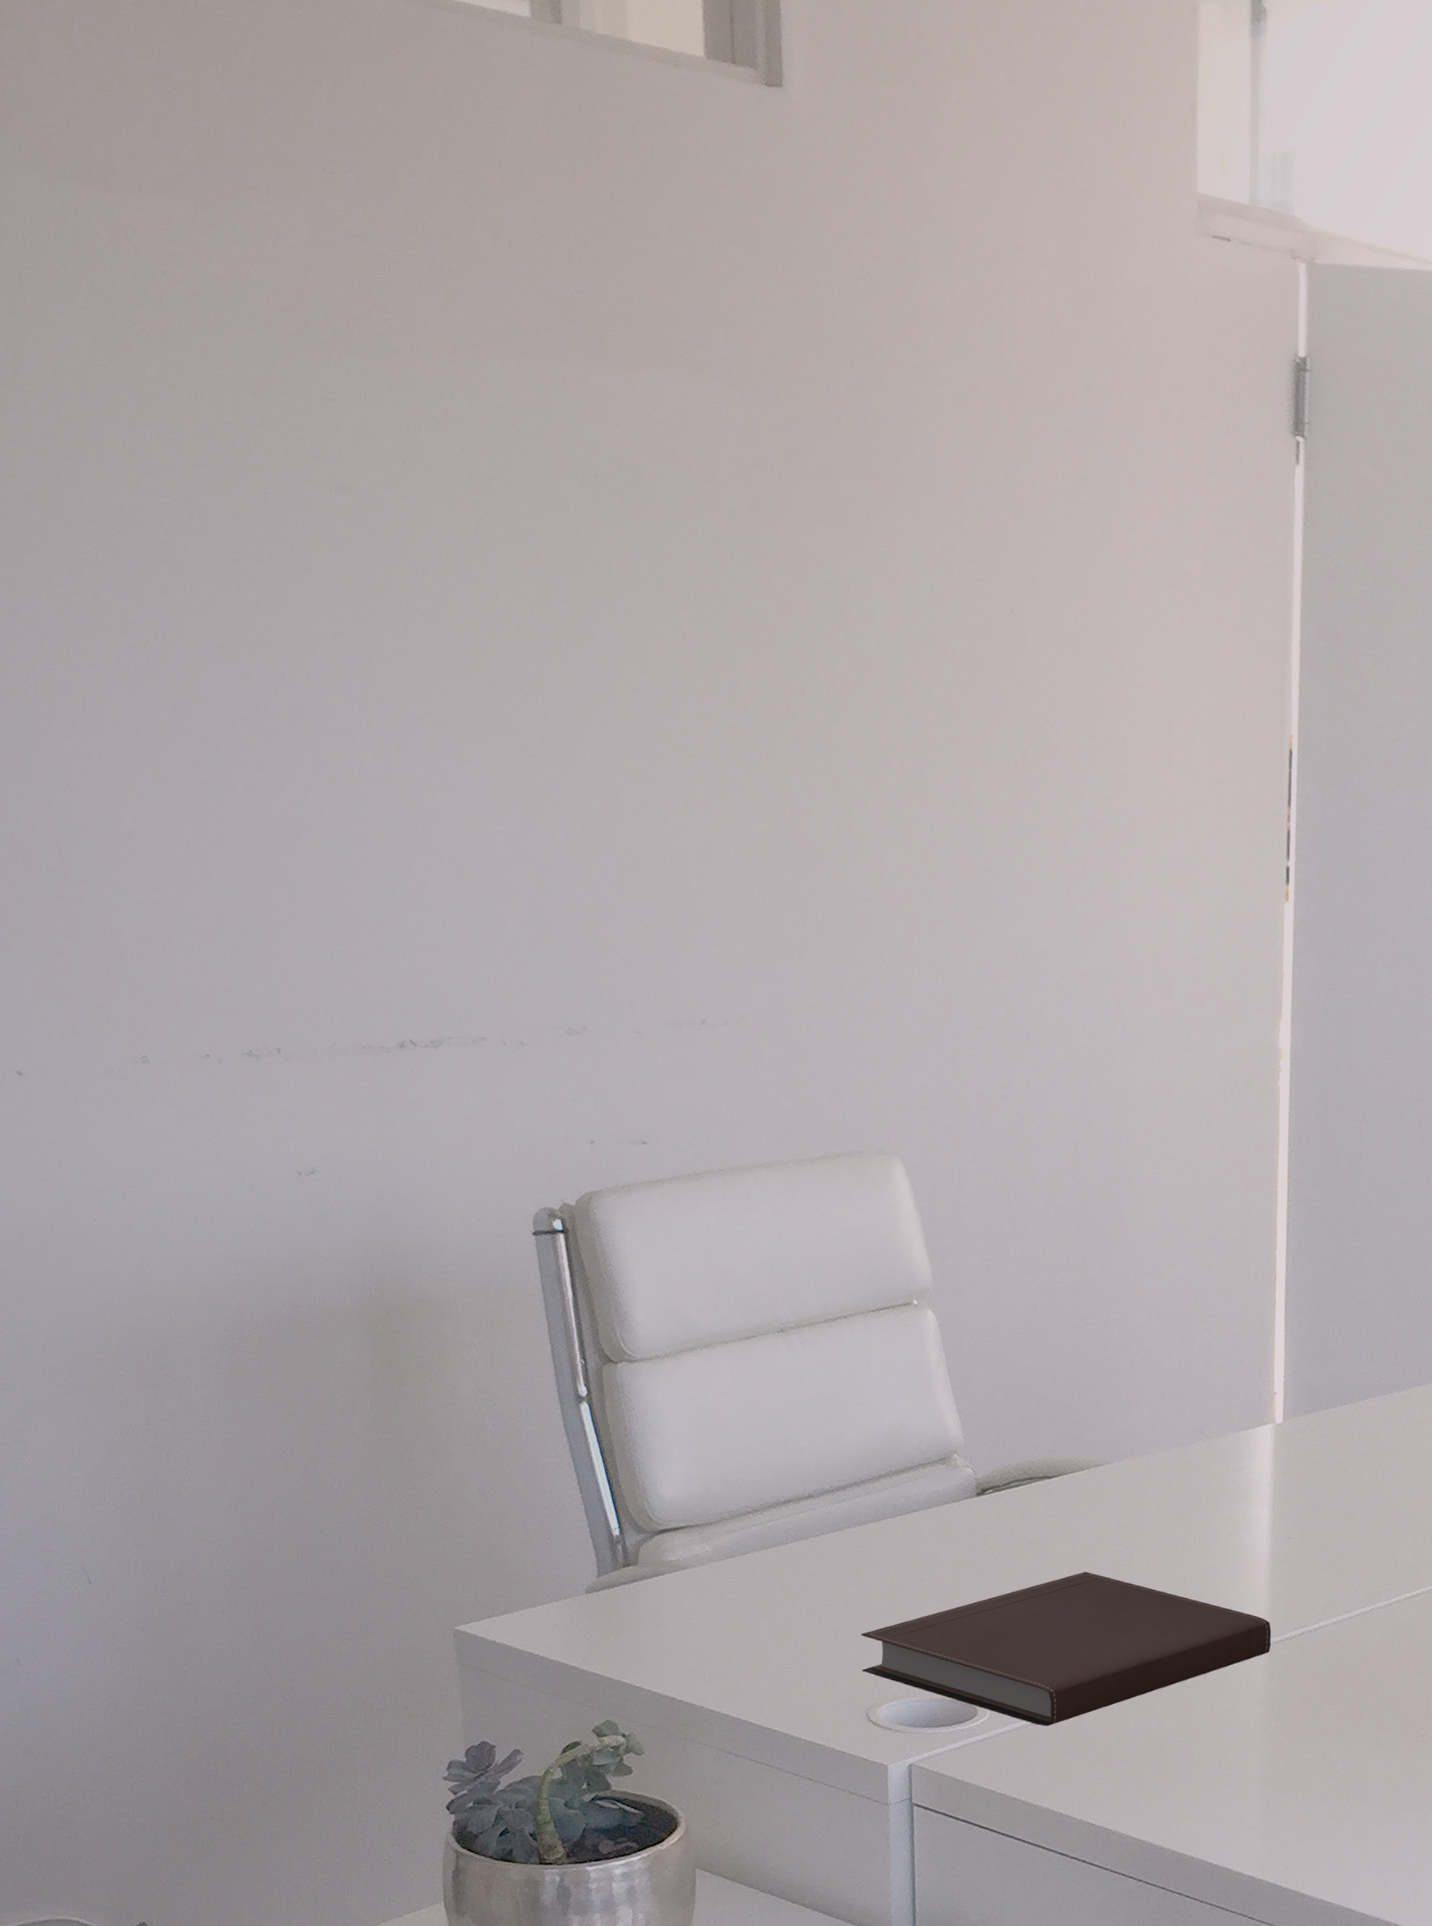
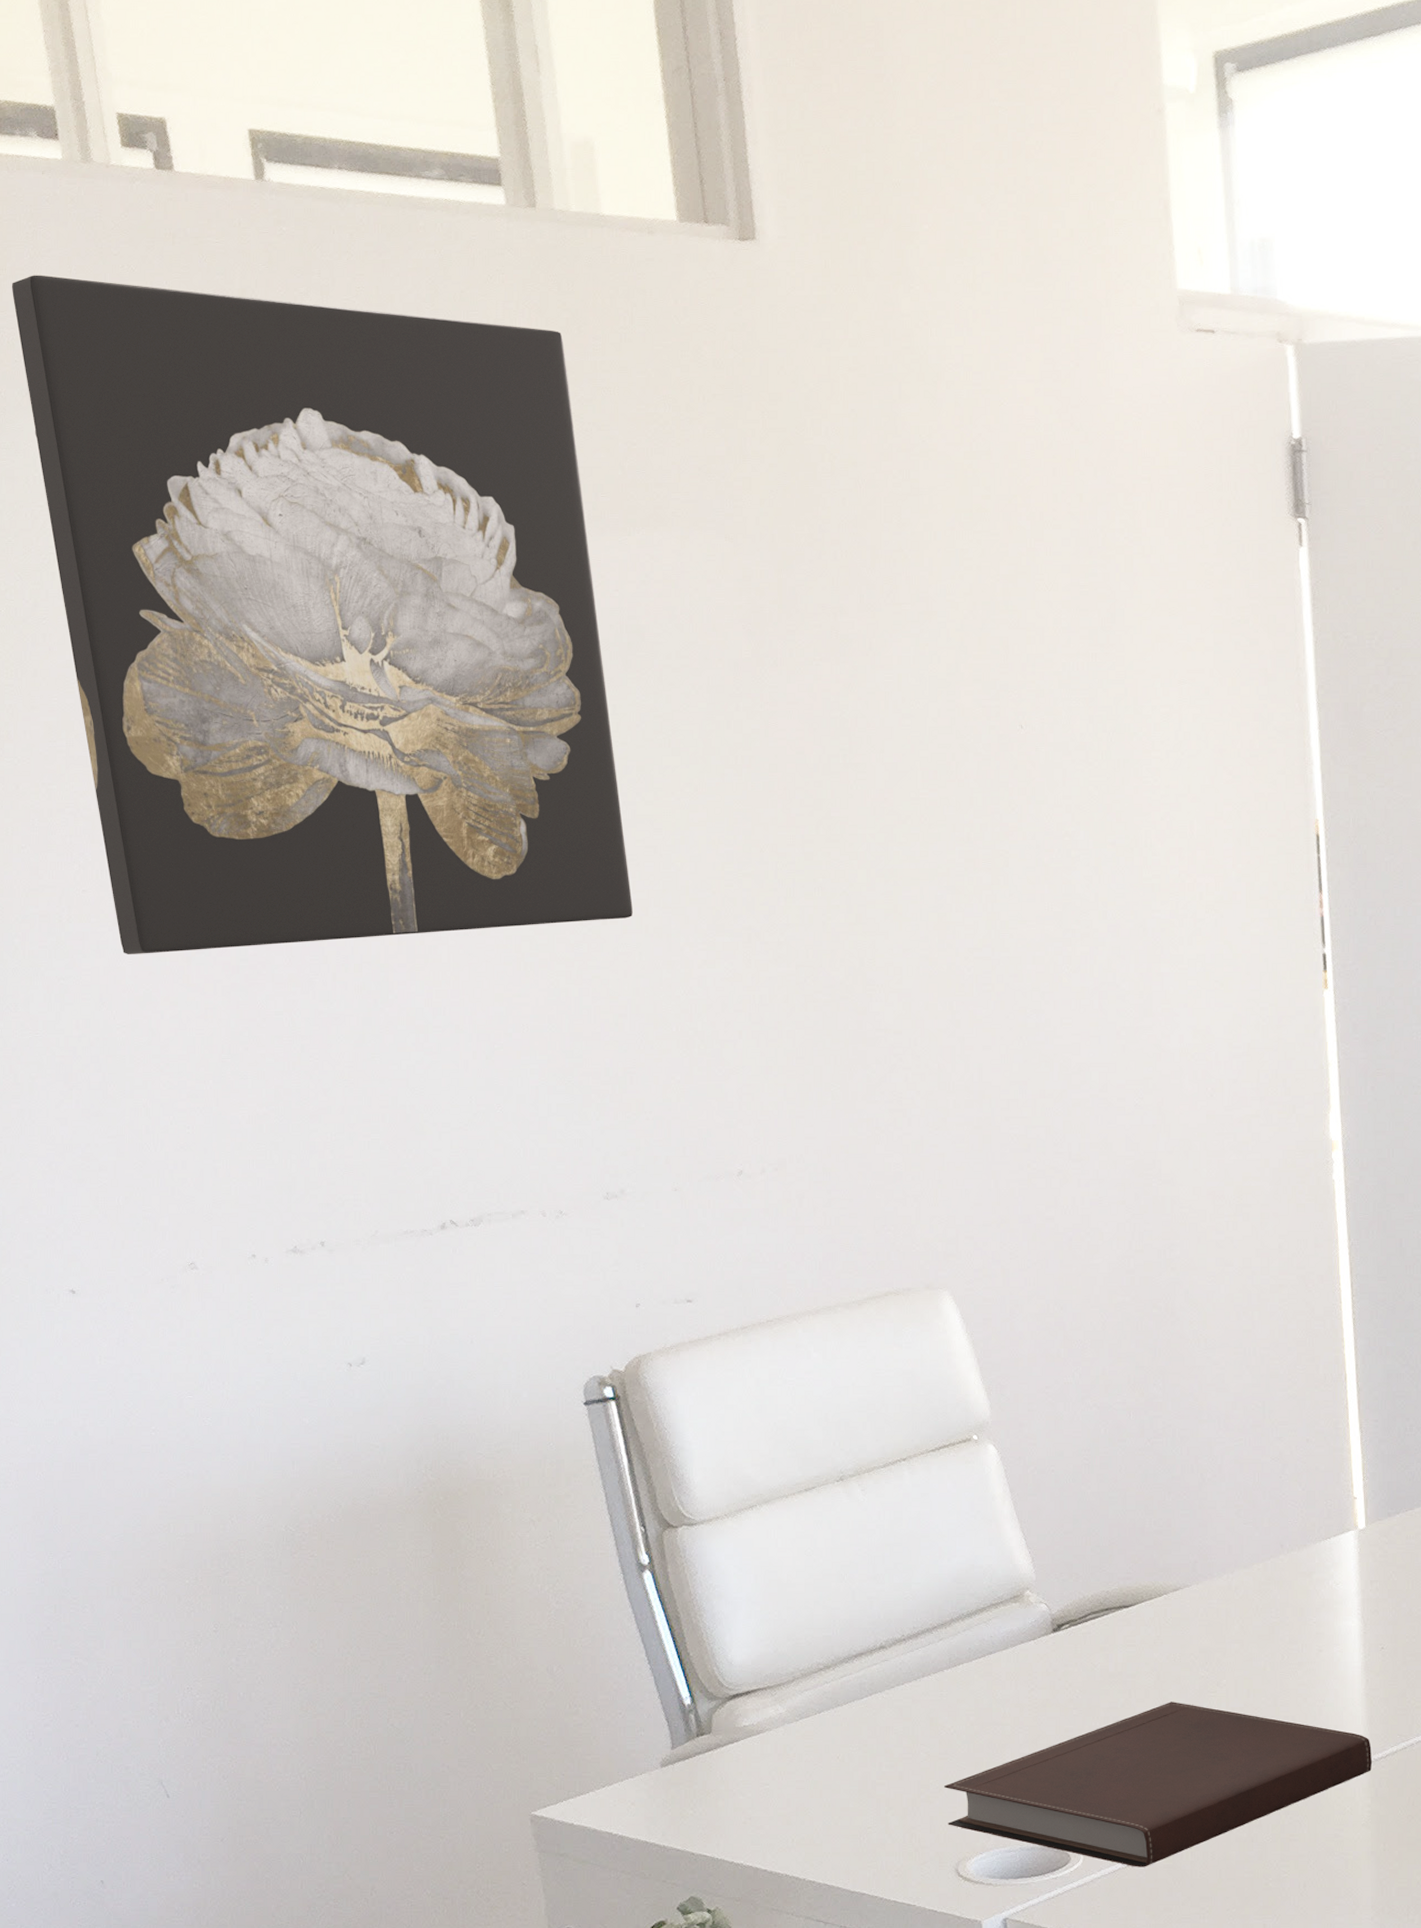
wall art: none [10,25,614,758] -> present [11,275,633,955]

